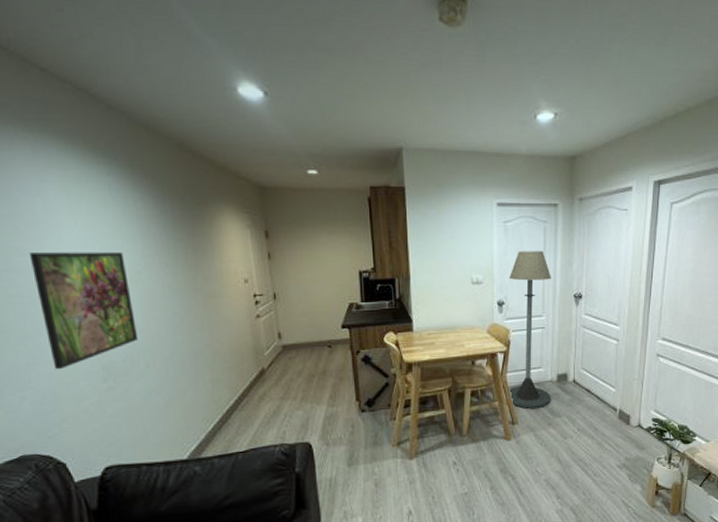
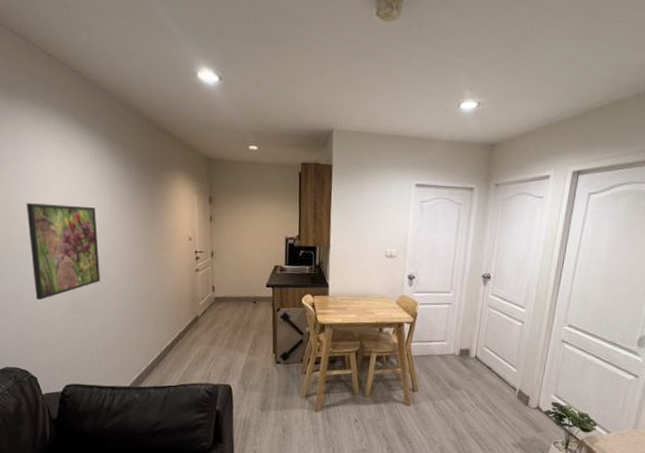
floor lamp: present [509,251,551,409] -> none [412,230,462,379]

